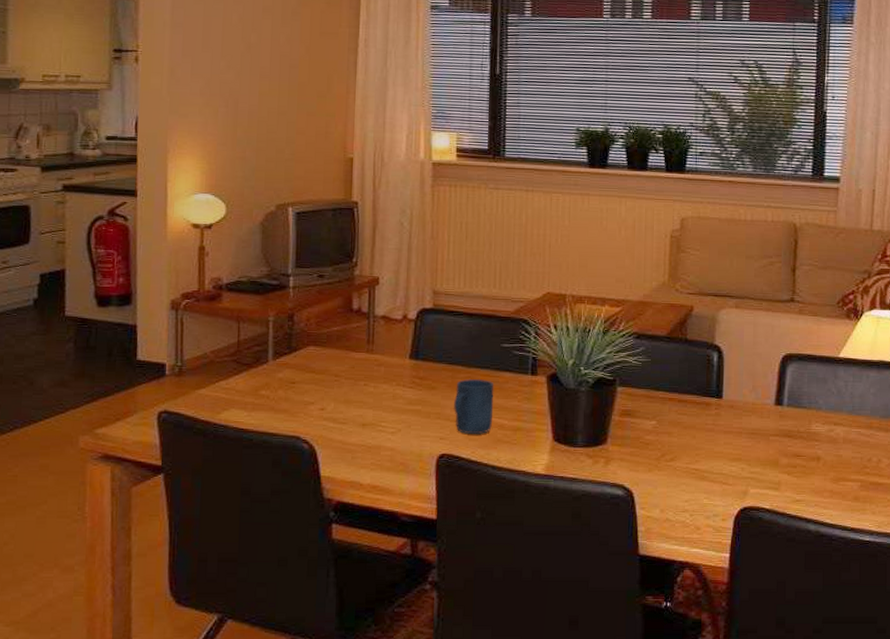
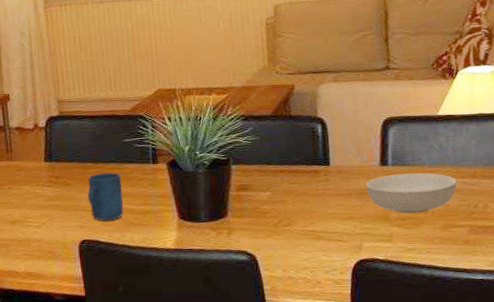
serving bowl: none [757,416,852,462] -> present [365,172,457,214]

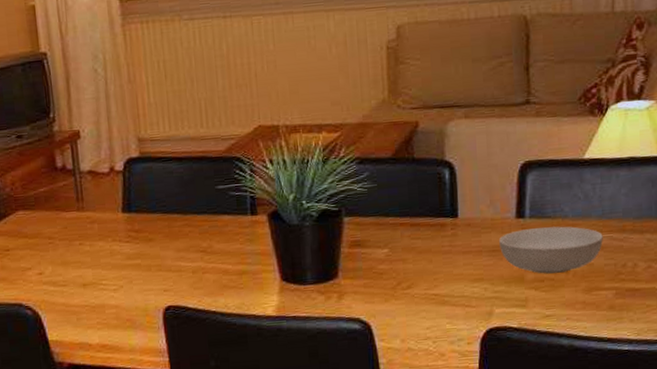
mug: present [87,172,124,221] -> none [173,224,216,283]

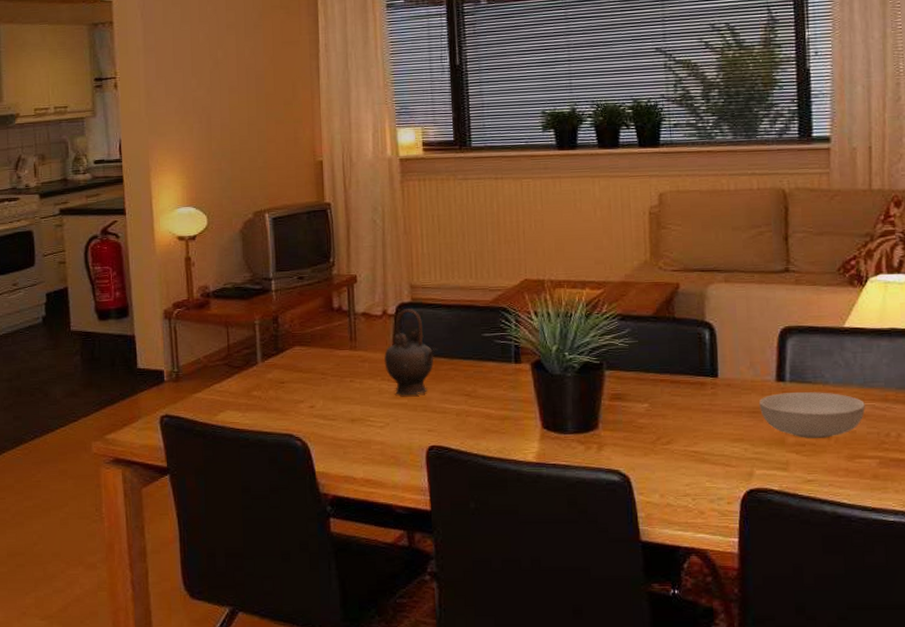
teapot: none [114,163,170,256] -> present [384,309,438,396]

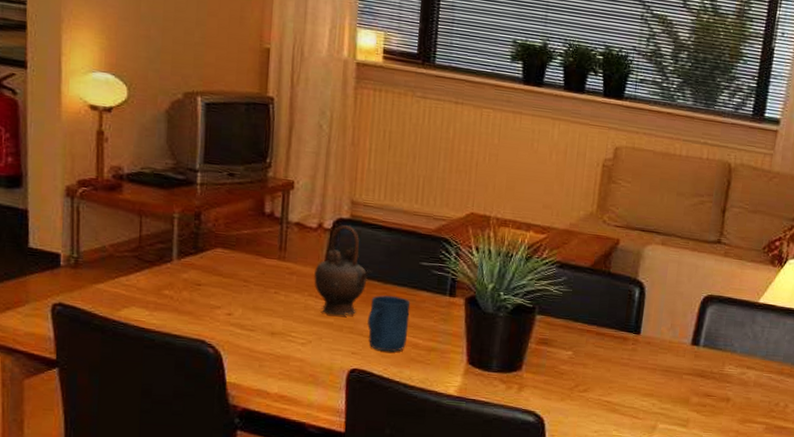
mug: none [439,369,480,426] -> present [367,294,411,352]
serving bowl: present [758,392,865,439] -> none [672,356,764,402]

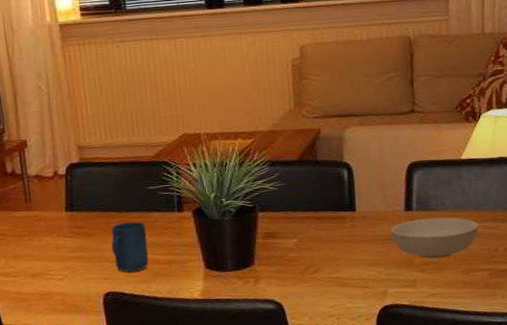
teapot: present [313,225,372,316] -> none [58,168,107,249]
serving bowl: none [672,356,764,402] -> present [390,217,479,259]

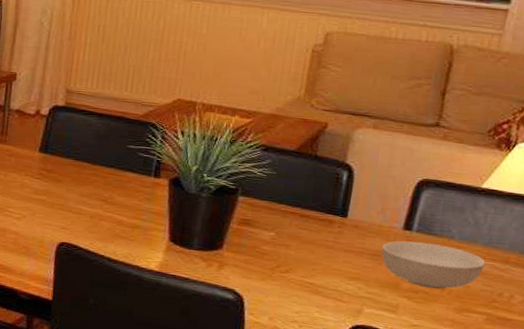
mug: present [111,221,149,272] -> none [76,175,117,228]

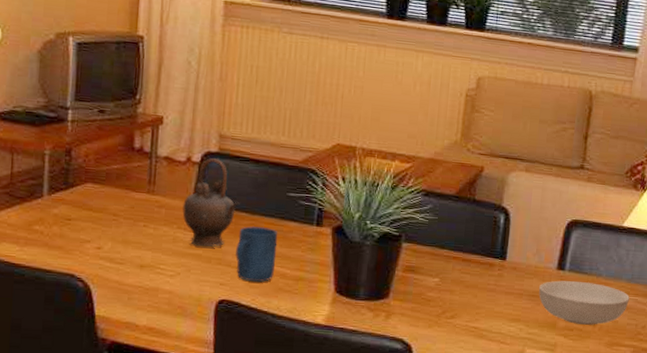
teapot: none [30,112,83,194] -> present [182,158,240,248]
mug: none [76,175,117,228] -> present [235,225,278,283]

